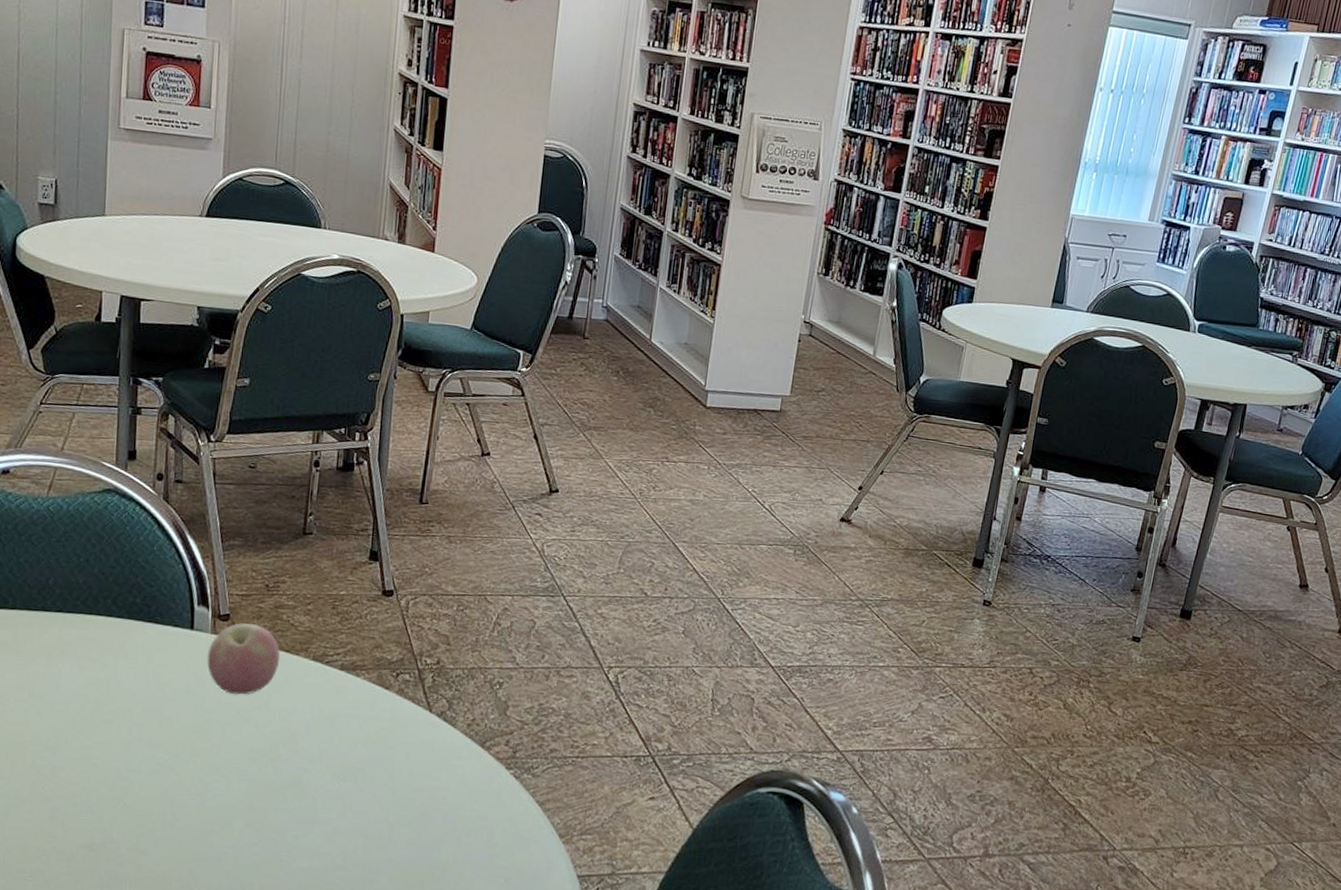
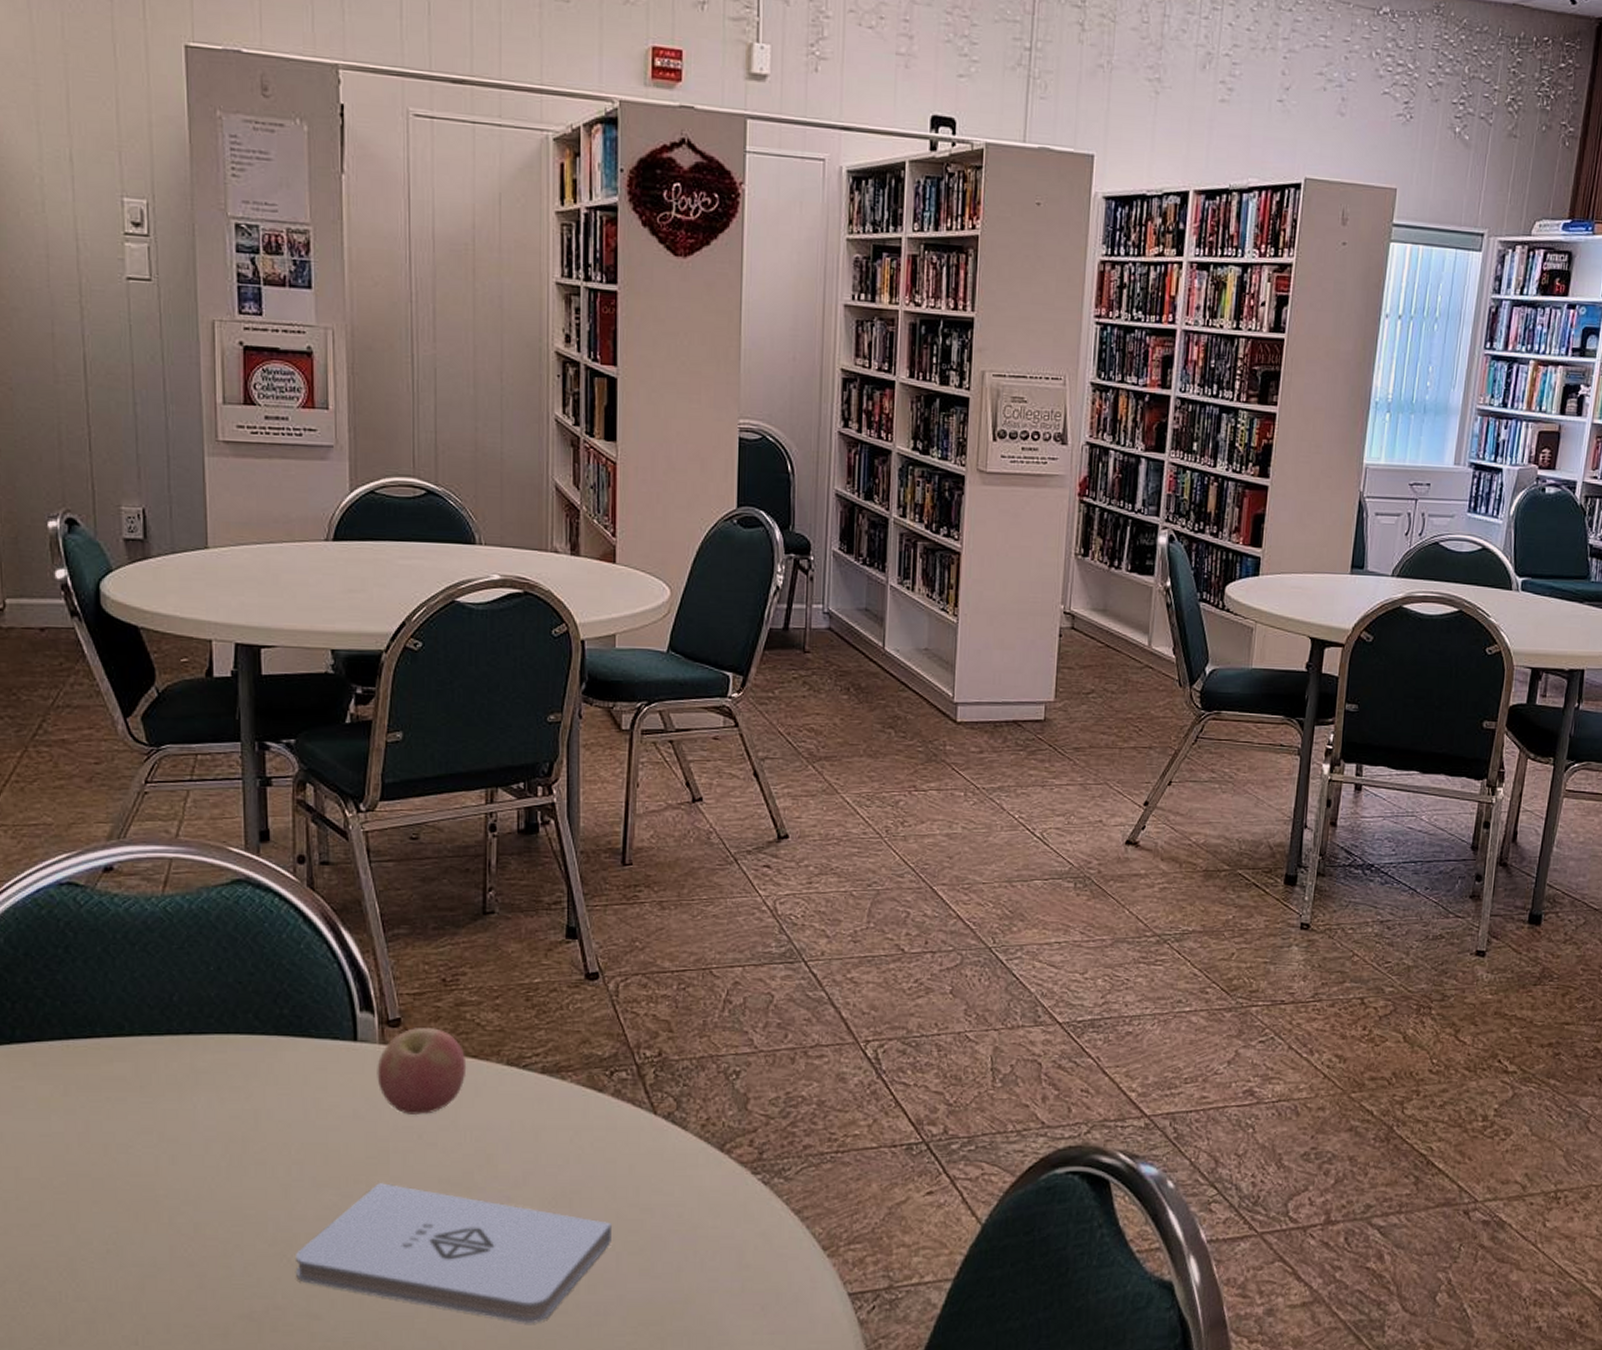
notepad: none [130,748,388,875] -> present [296,1183,612,1323]

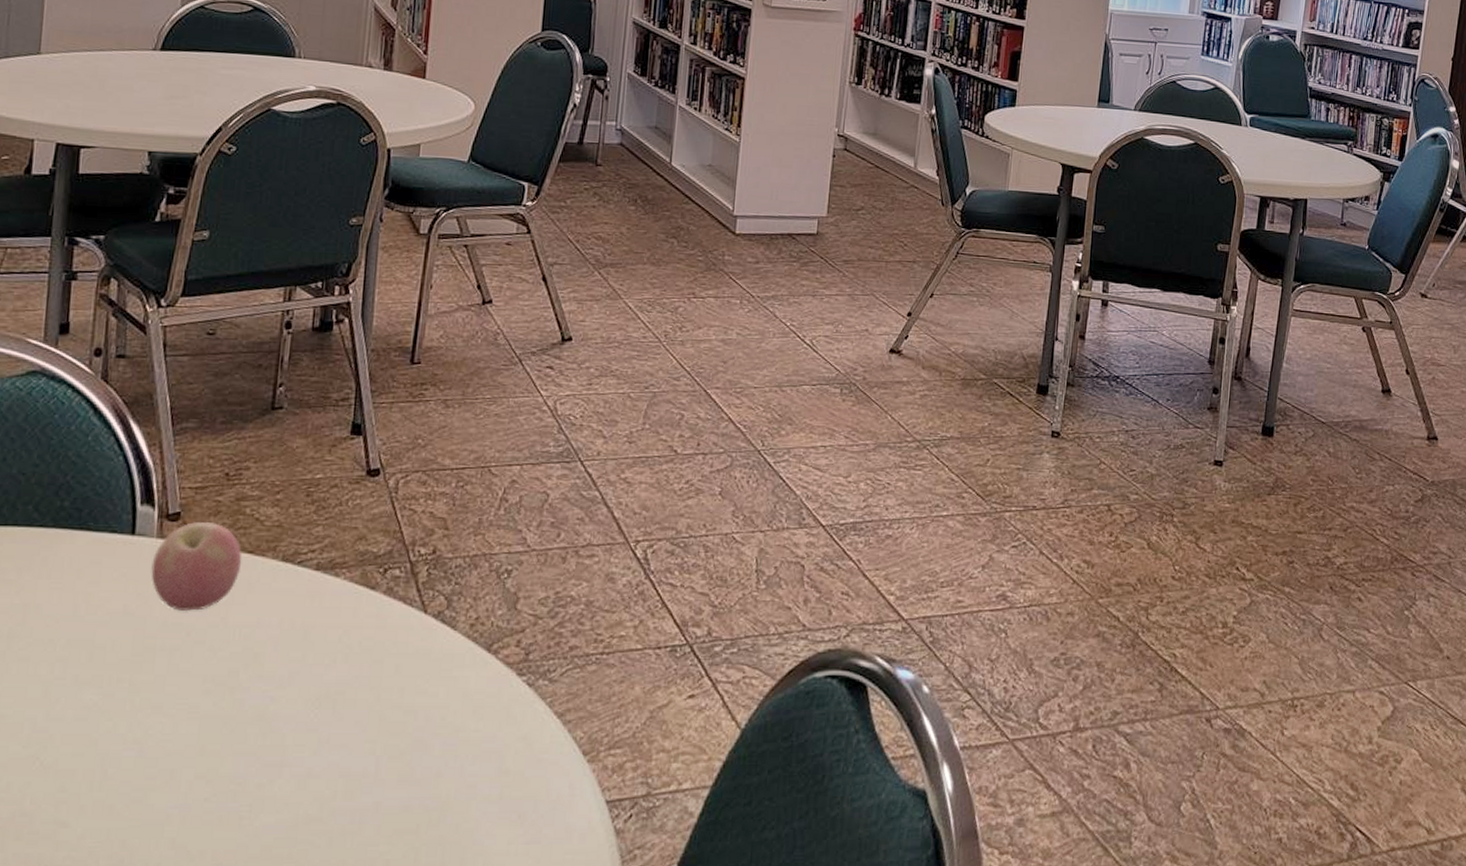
notepad: present [296,1183,612,1323] -> none [47,682,374,831]

